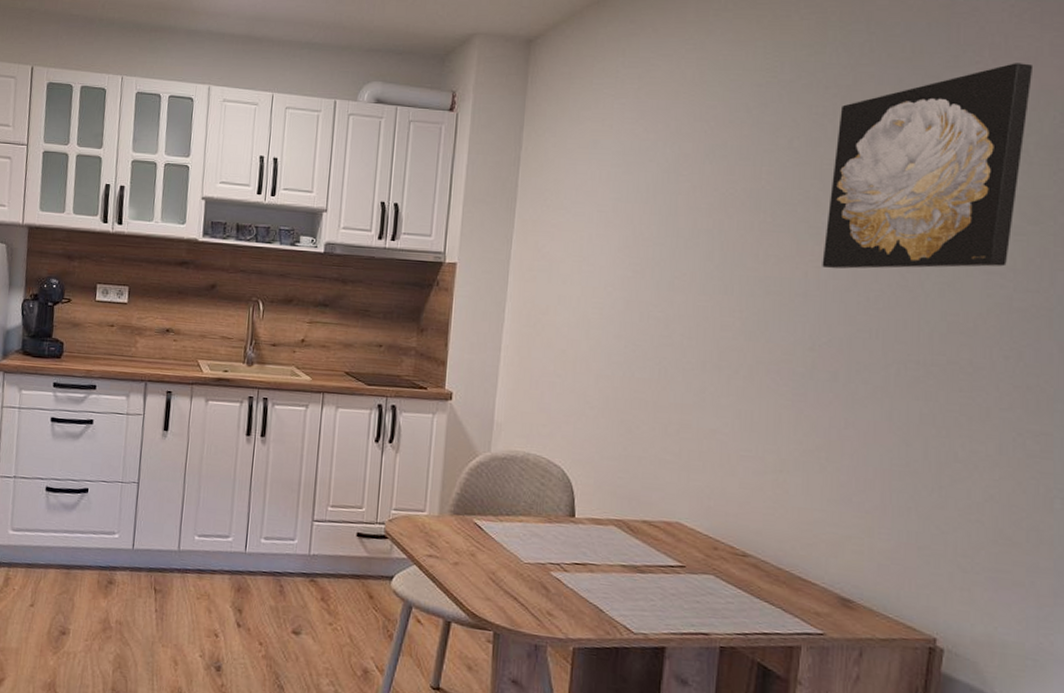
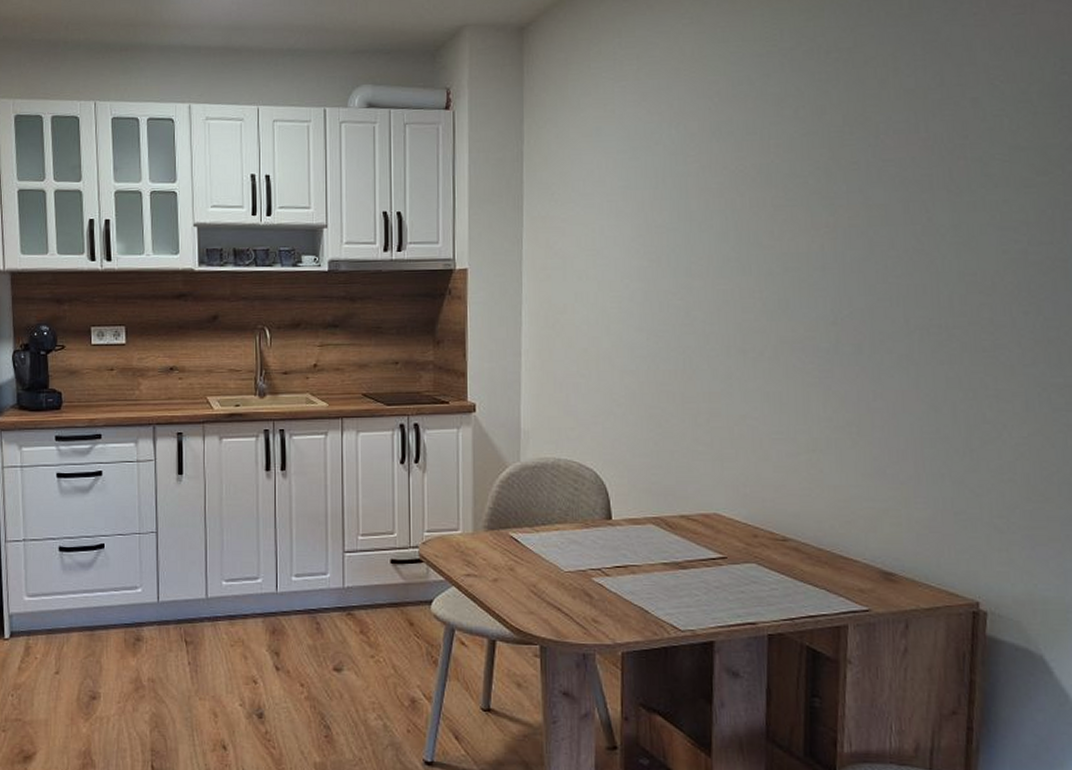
wall art: present [822,63,1034,269] -> none [837,10,1031,239]

